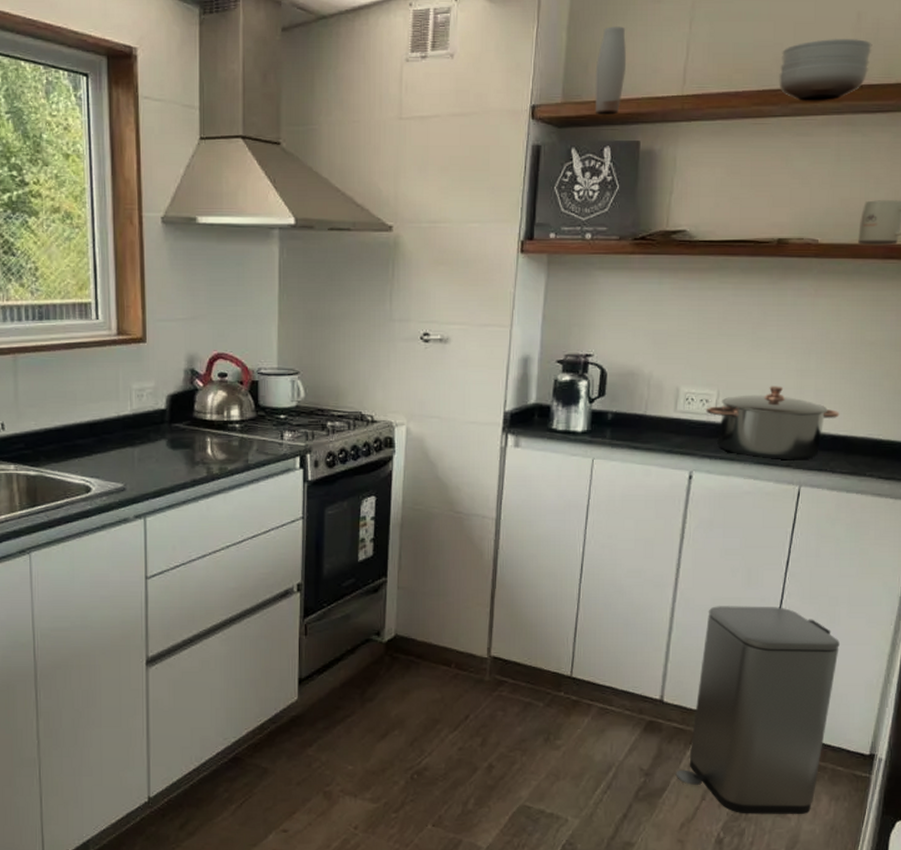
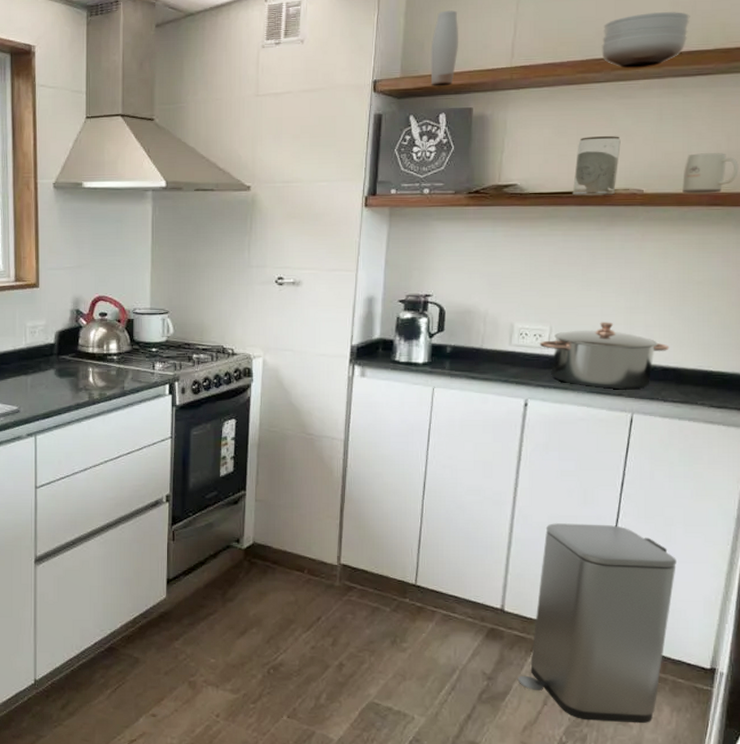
jar: none [744,178,796,245] -> present [572,136,621,196]

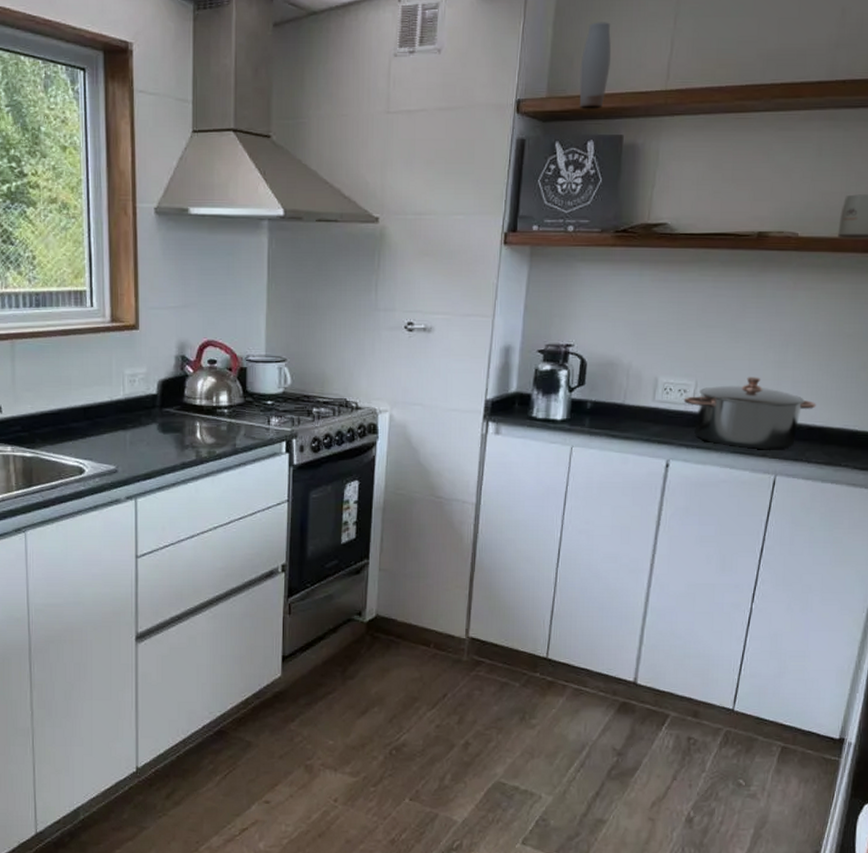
pedal bin: present [517,523,676,723] -> none [647,591,812,795]
jar: present [572,136,621,196] -> none [724,172,778,238]
bowl: present [601,12,690,69] -> none [762,34,856,97]

